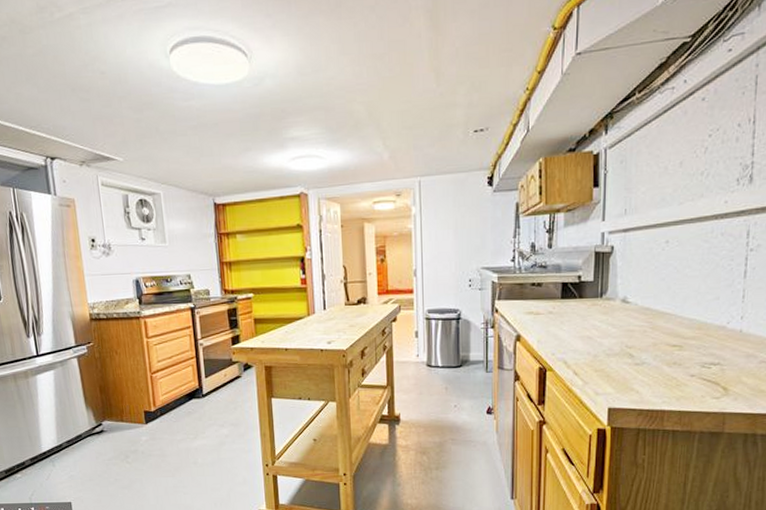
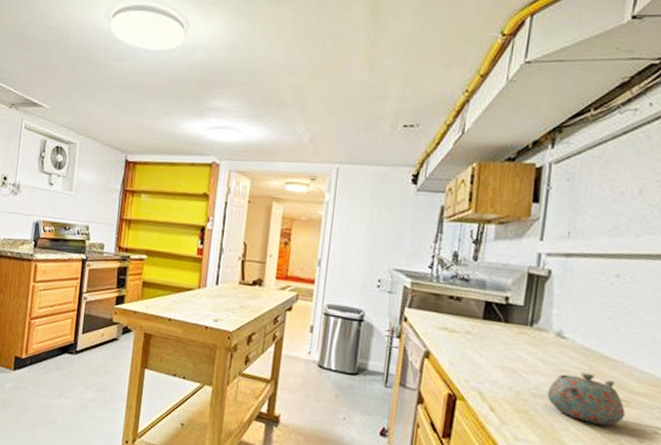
teapot: none [618,328,679,369] -> present [547,372,625,426]

